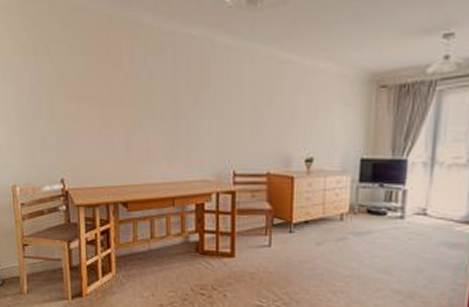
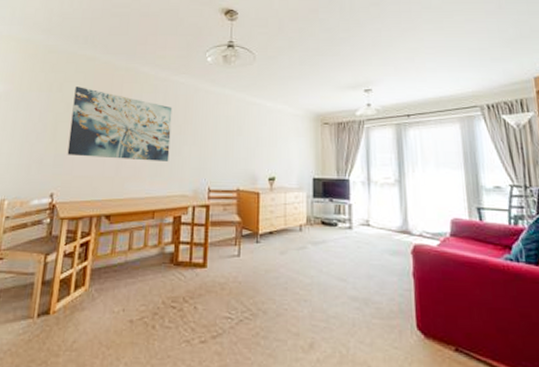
wall art: none [65,48,186,141] -> present [67,87,173,162]

